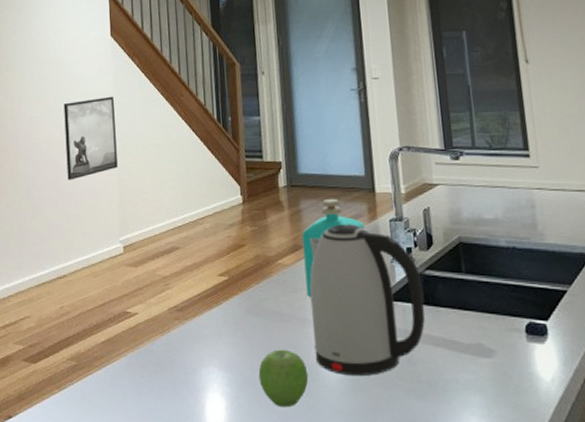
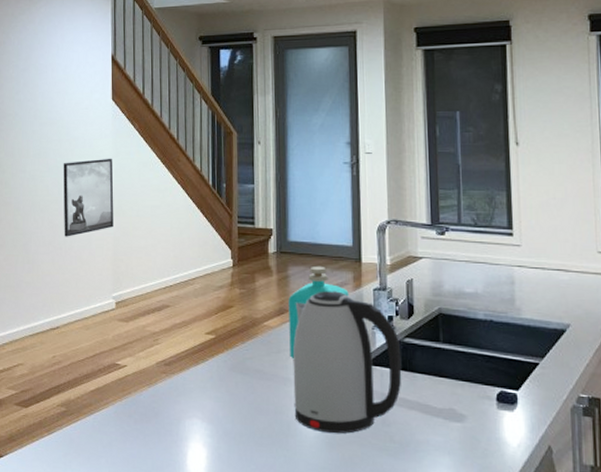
fruit: present [258,349,309,408] -> none [239,405,287,460]

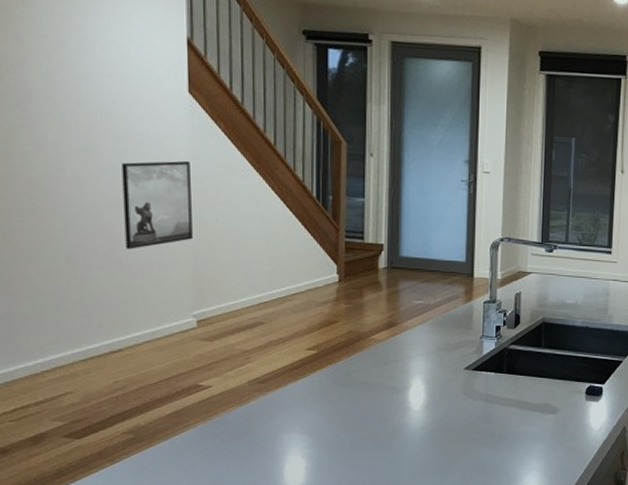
soap bottle: present [288,265,349,358] -> none [398,280,460,369]
kettle: present [293,291,402,434] -> none [400,304,506,434]

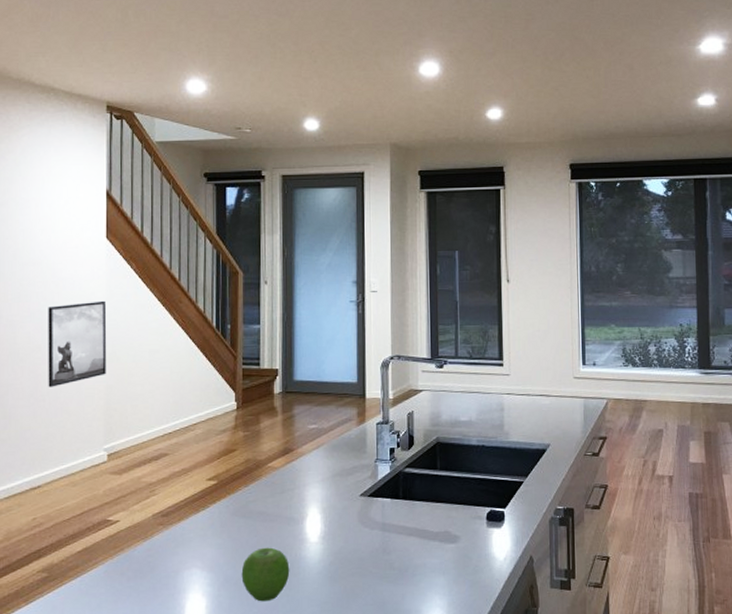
fruit: none [342,414,392,464] -> present [241,547,290,602]

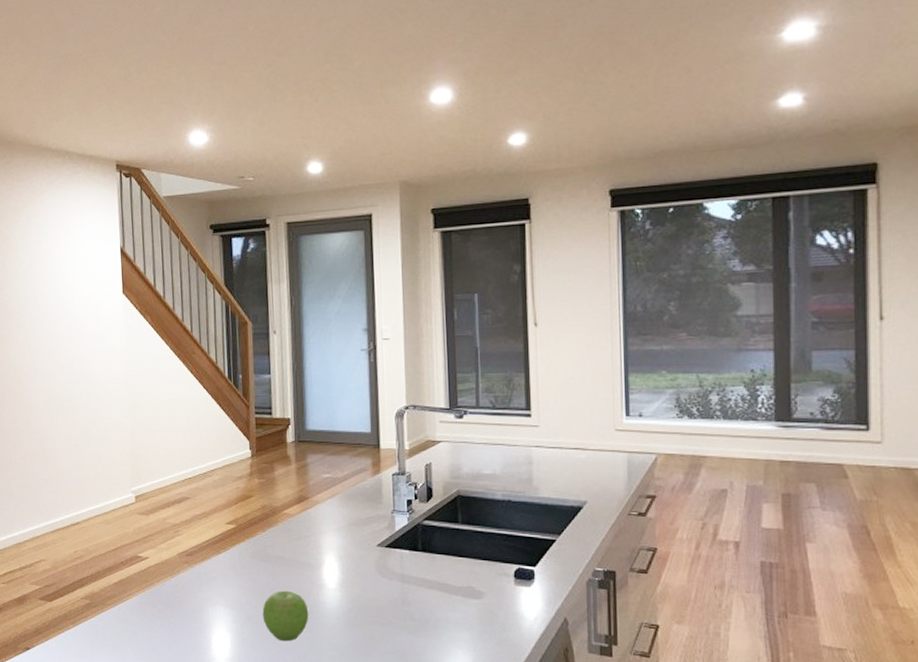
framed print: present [48,300,106,388] -> none [75,353,130,434]

